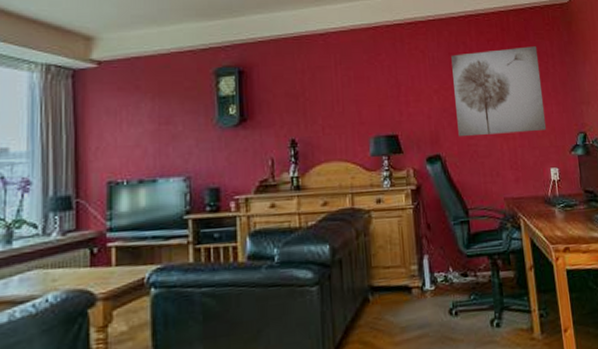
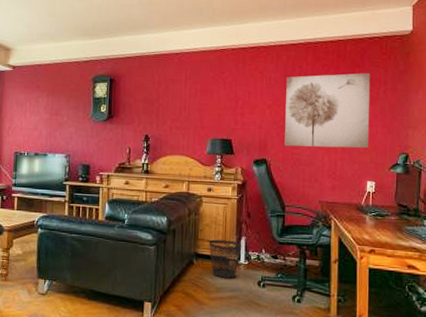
wastebasket: none [385,262,425,314] -> present [209,239,242,279]

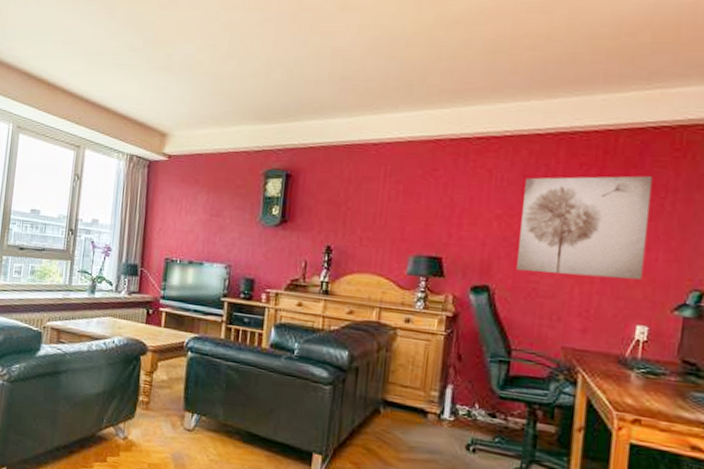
wastebasket: present [209,239,242,279] -> none [402,384,447,437]

